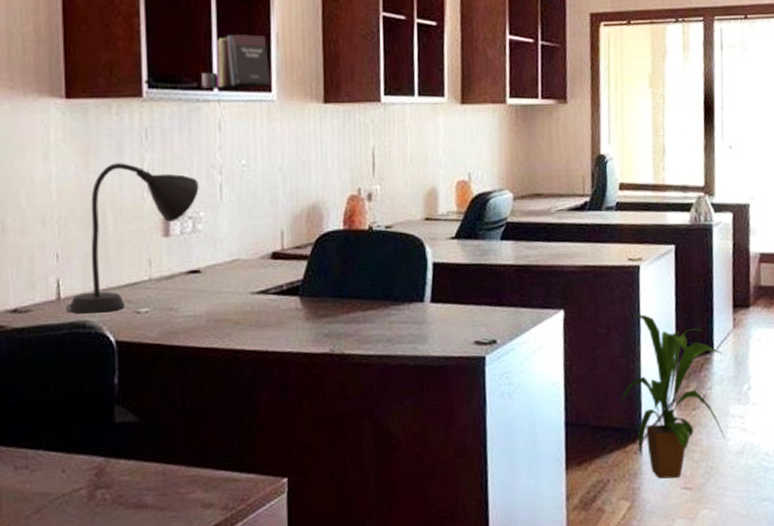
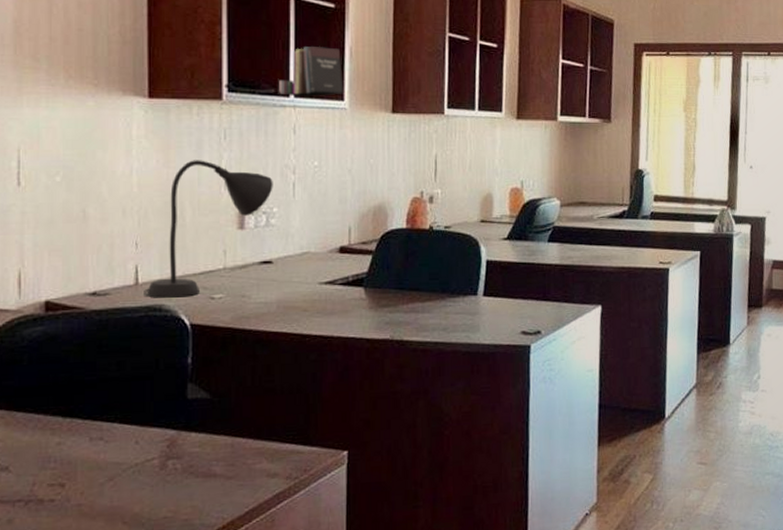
house plant: present [619,314,726,479] -> none [646,311,738,455]

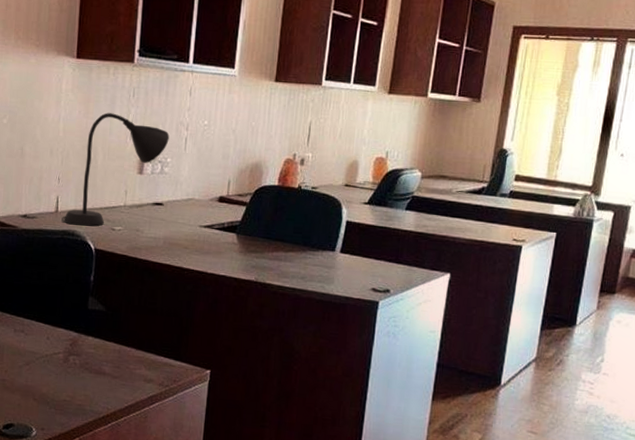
books: present [279,45,344,97] -> none [181,18,236,64]

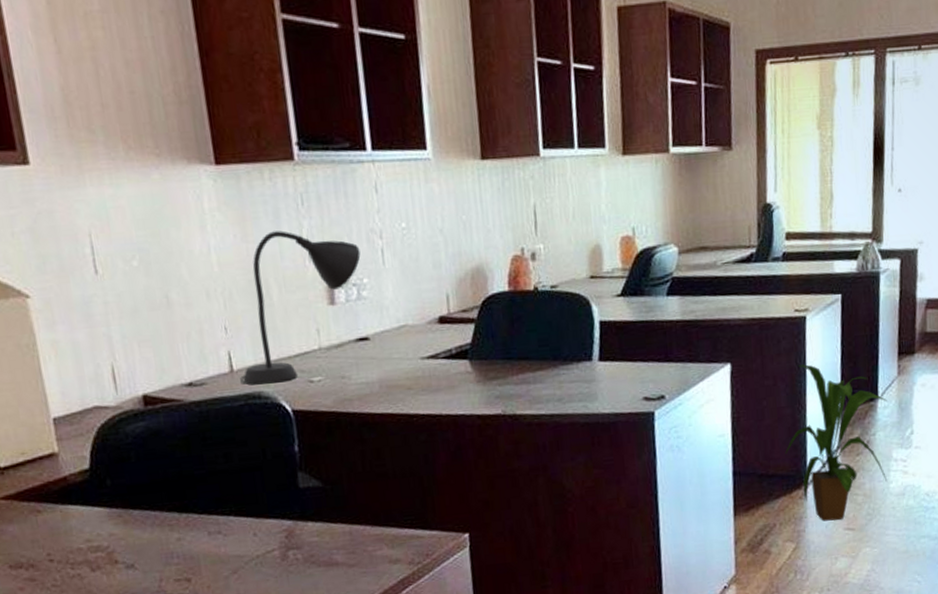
house plant: none [485,285,584,423] -> present [785,364,888,521]

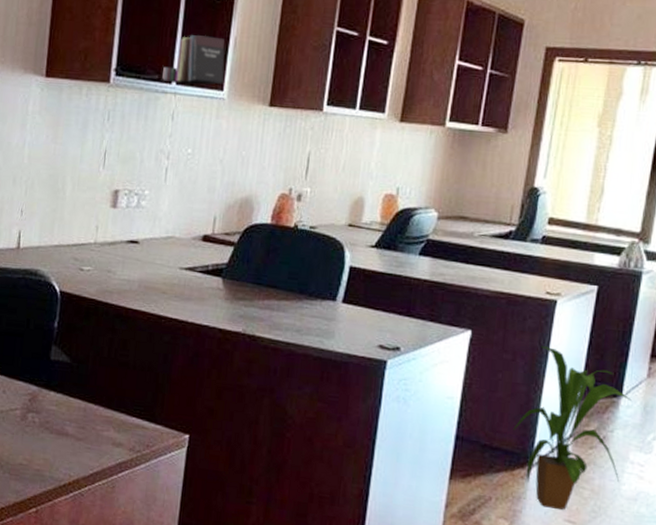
desk lamp: present [240,231,361,385] -> none [23,138,148,266]
books: none [353,87,426,150] -> present [162,34,226,85]

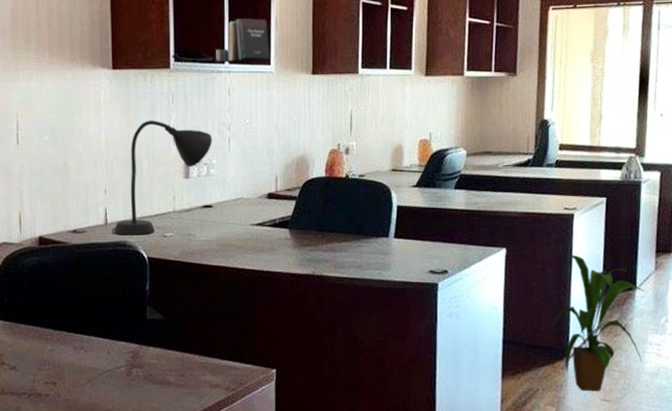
desk lamp: none [23,138,148,266] -> present [112,120,212,236]

